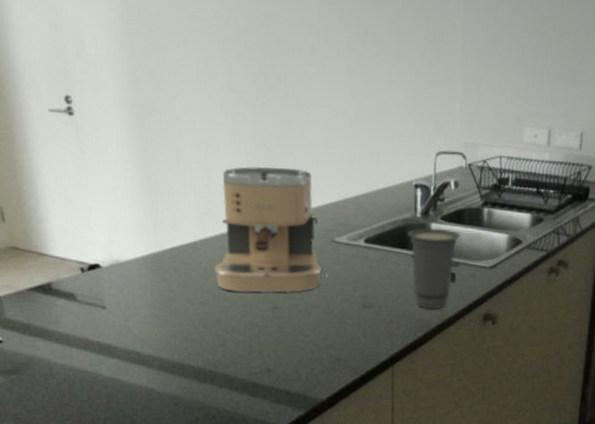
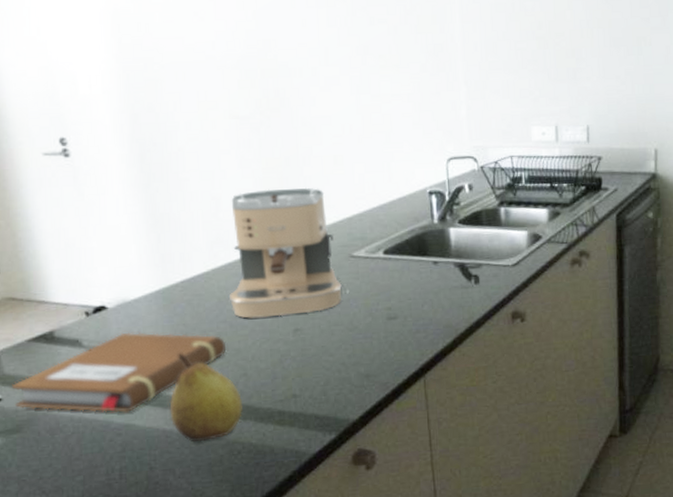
notebook: none [12,291,209,367] -> present [12,332,226,413]
fruit: none [152,317,219,402] -> present [169,353,242,442]
cup: present [407,228,461,309] -> none [426,232,481,314]

